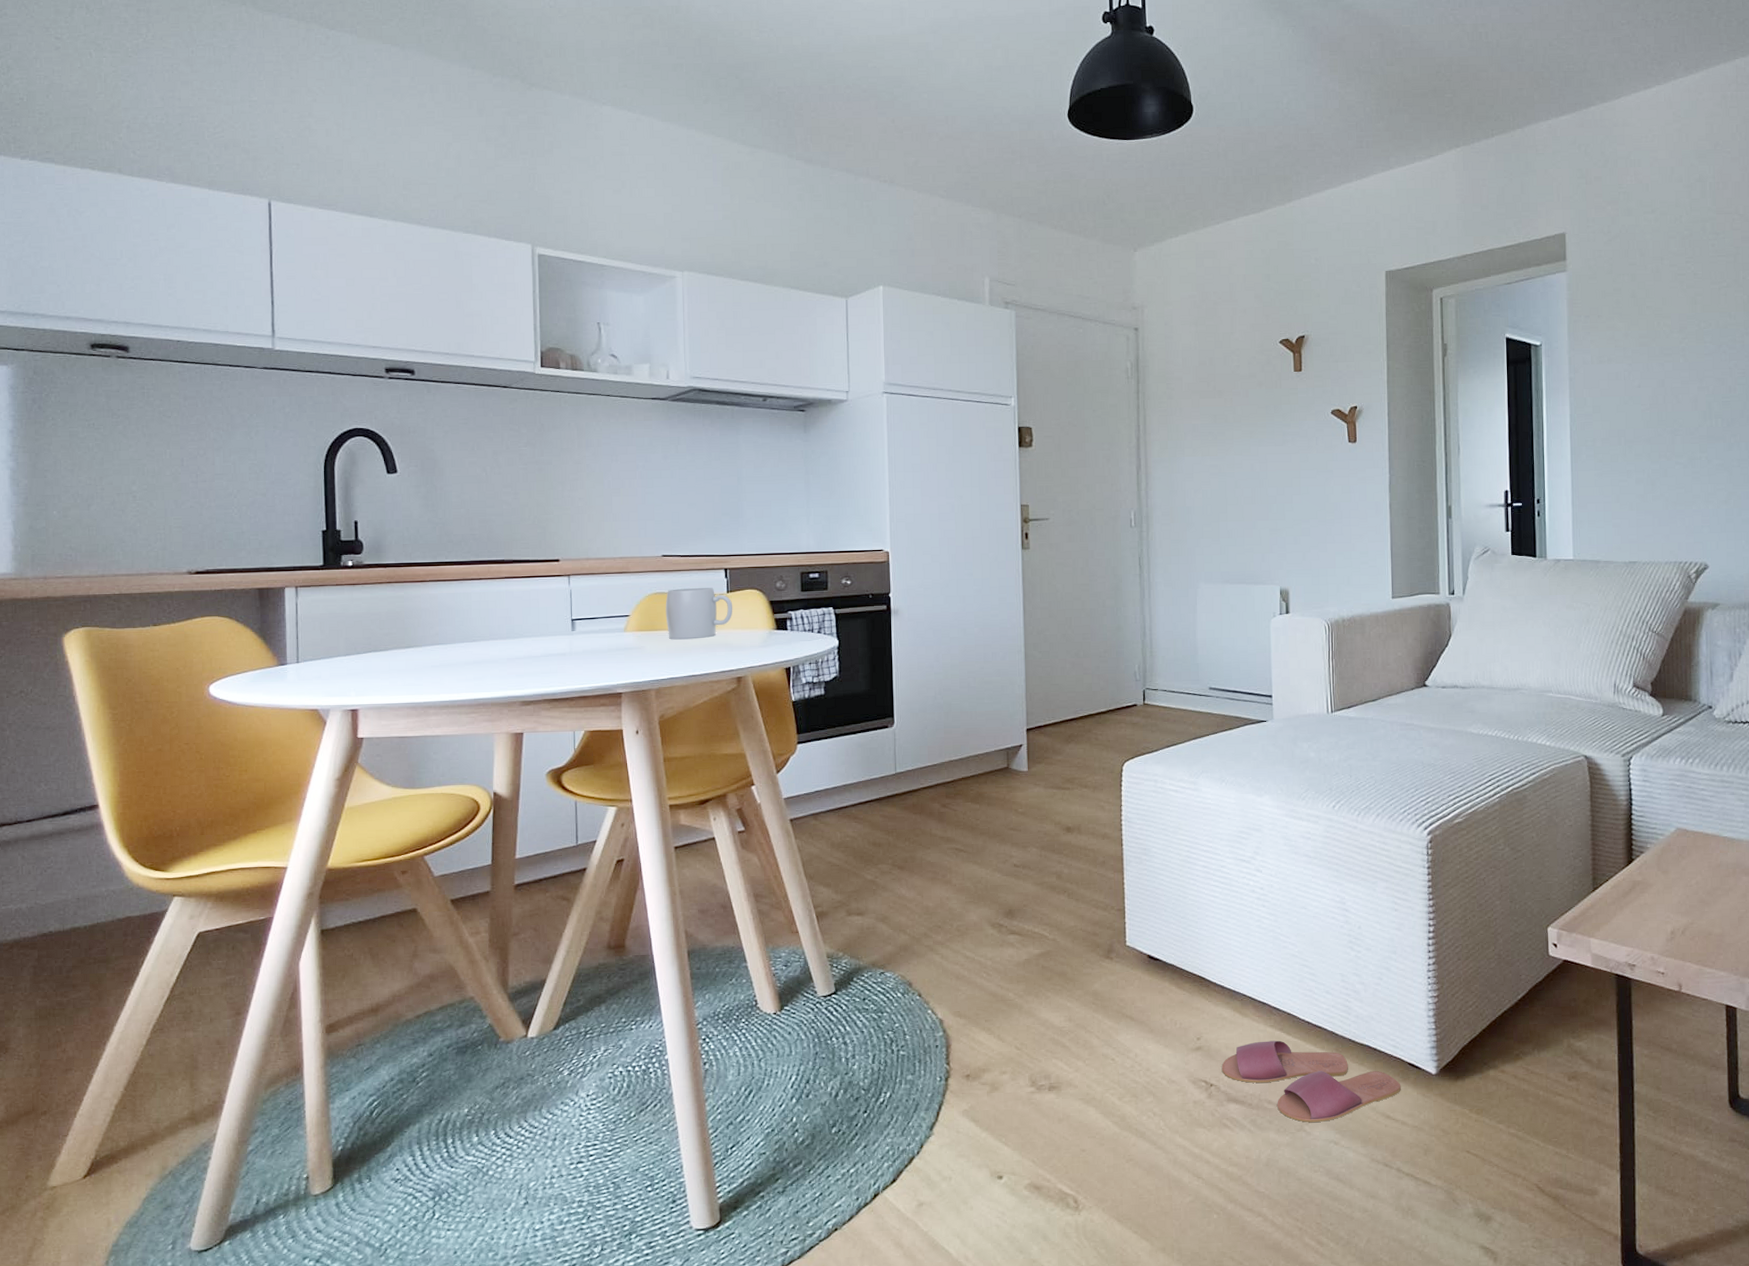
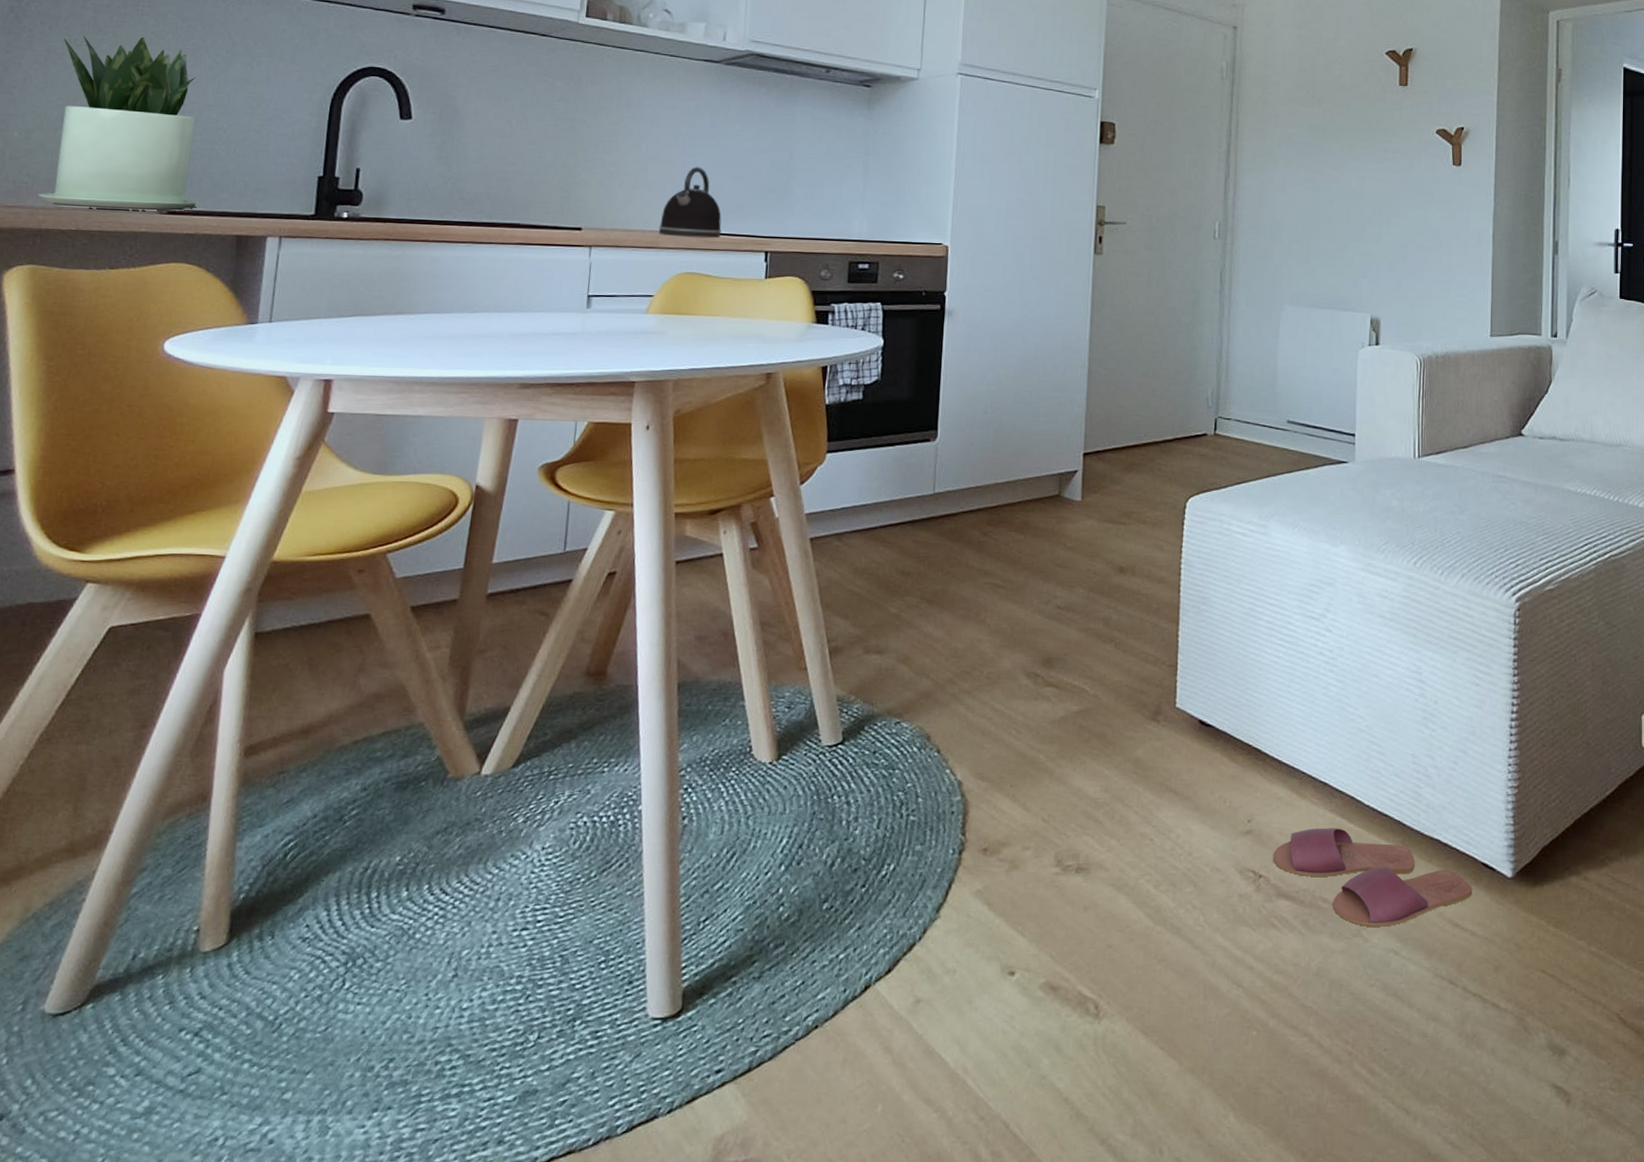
planter: none [82,417,222,574] -> present [37,36,200,211]
kettle: none [627,497,685,562] -> present [658,167,723,239]
mug: present [665,588,733,640] -> none [693,270,771,328]

